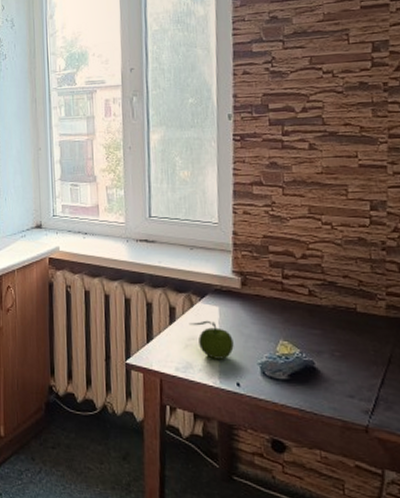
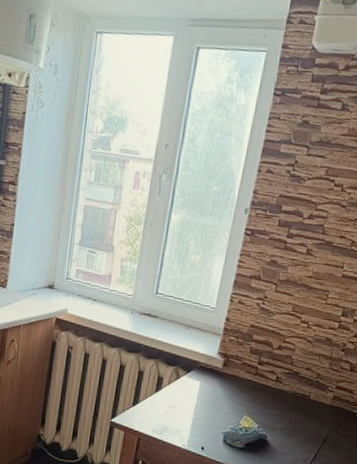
fruit: present [189,320,234,359] -> none [172,392,207,427]

